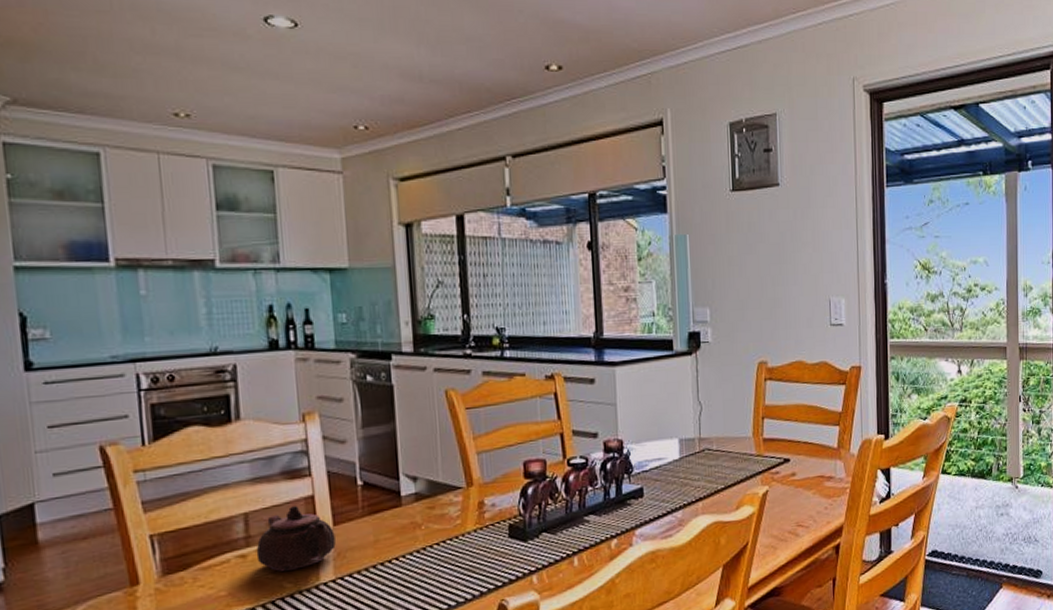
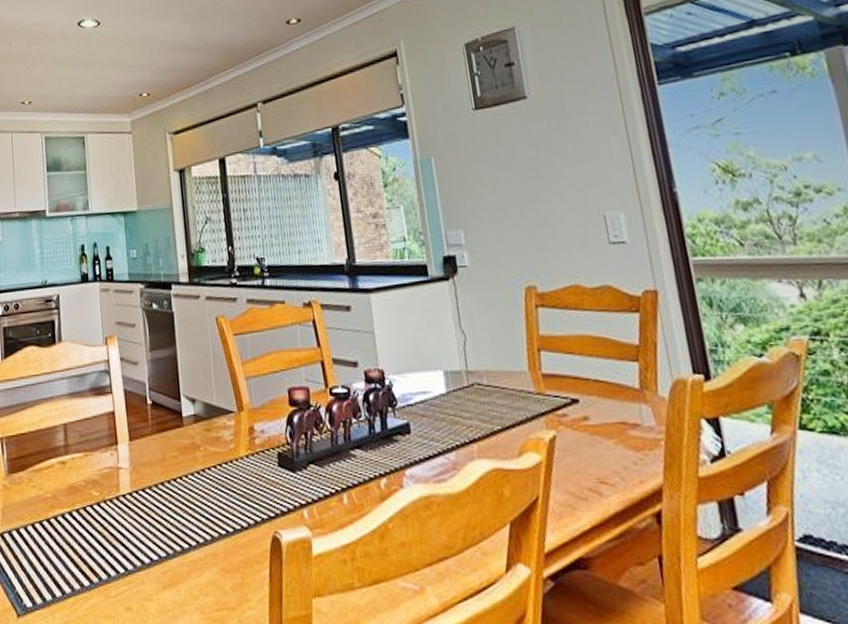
teapot: present [256,506,336,572] -> none [72,420,132,481]

